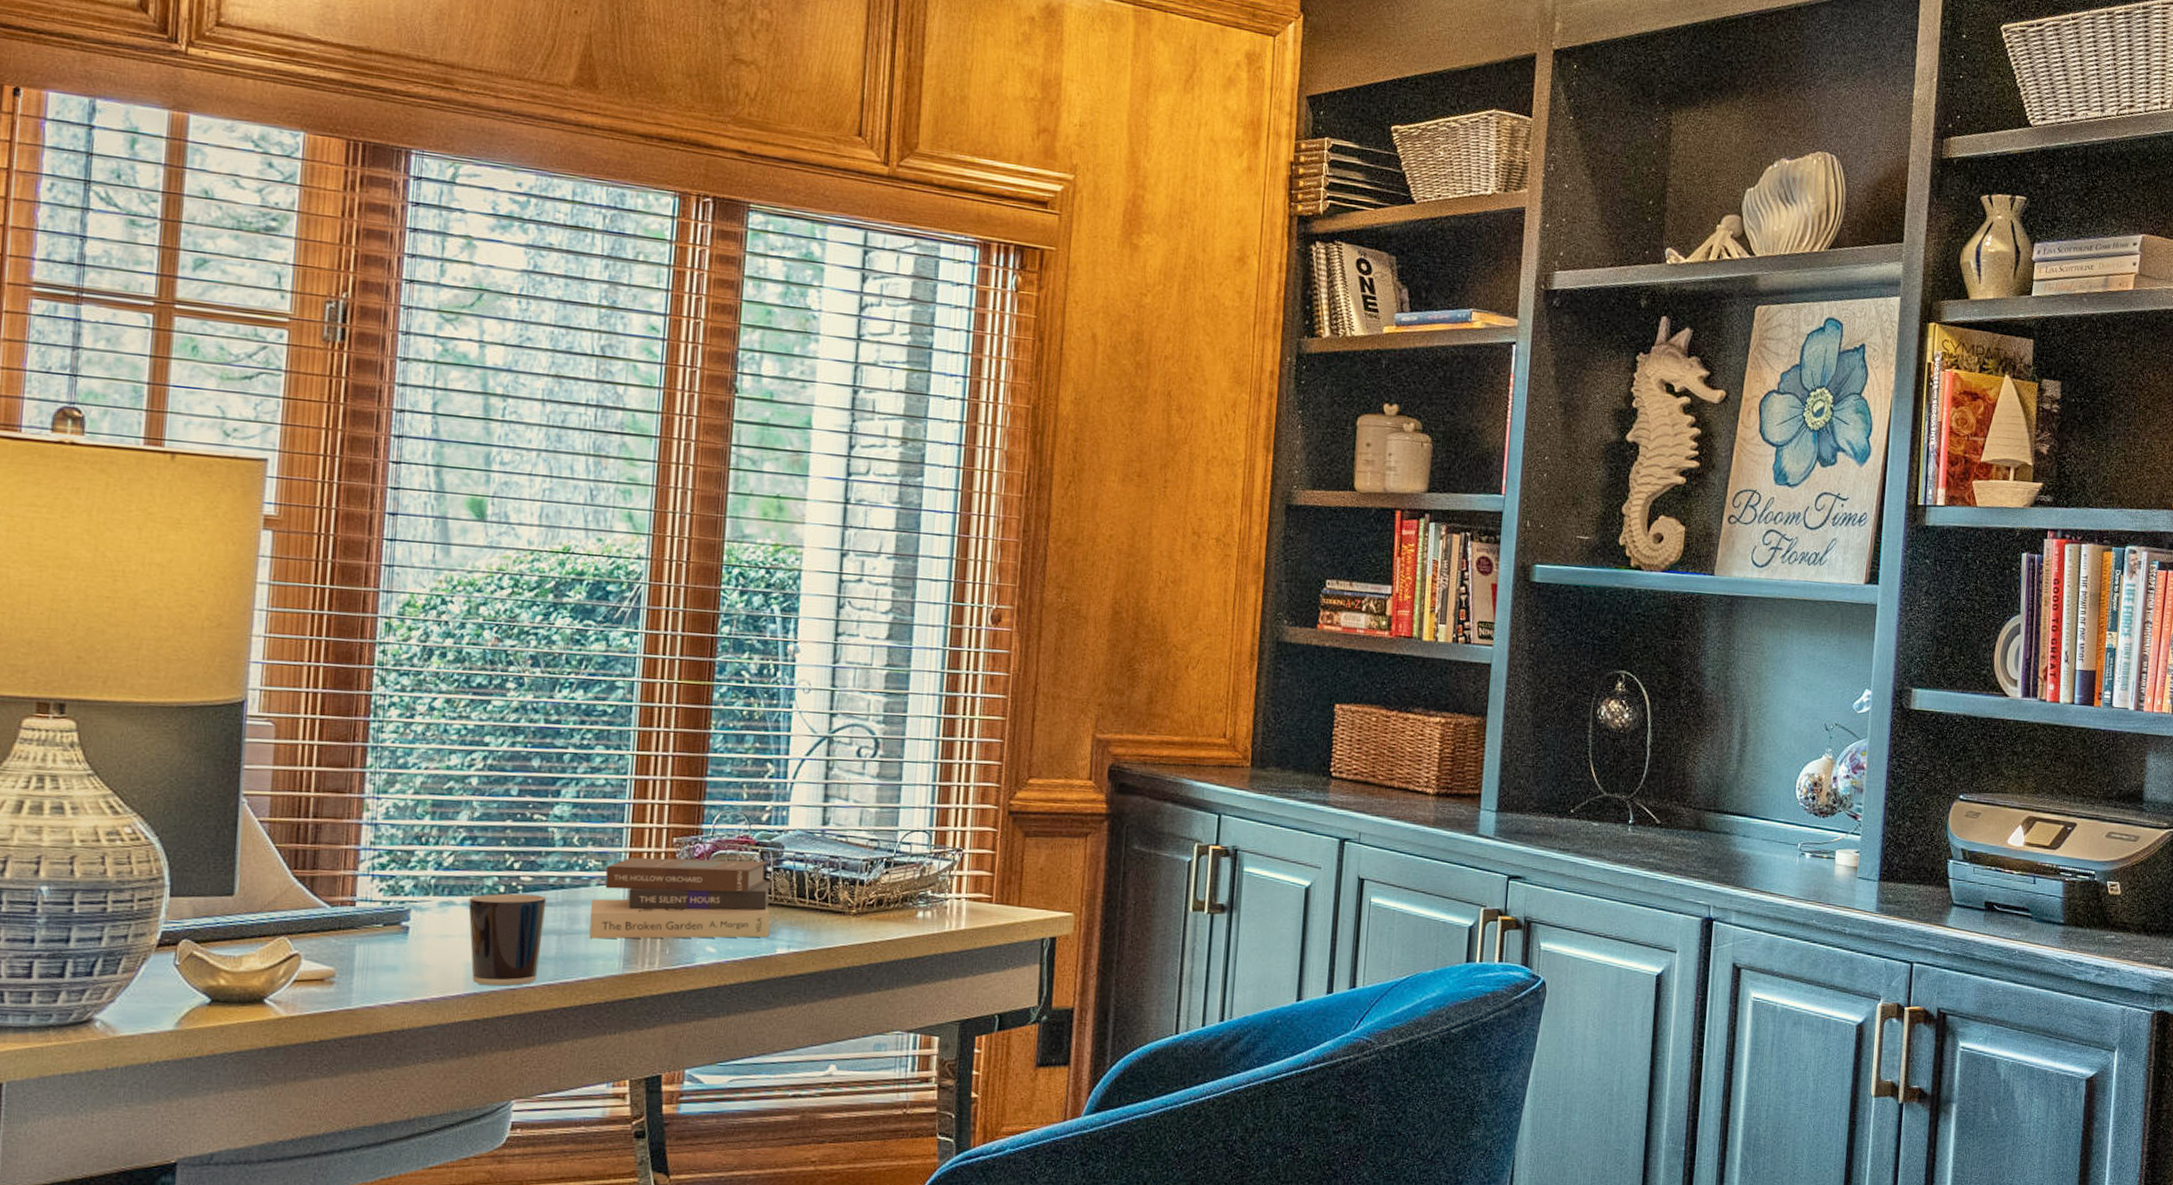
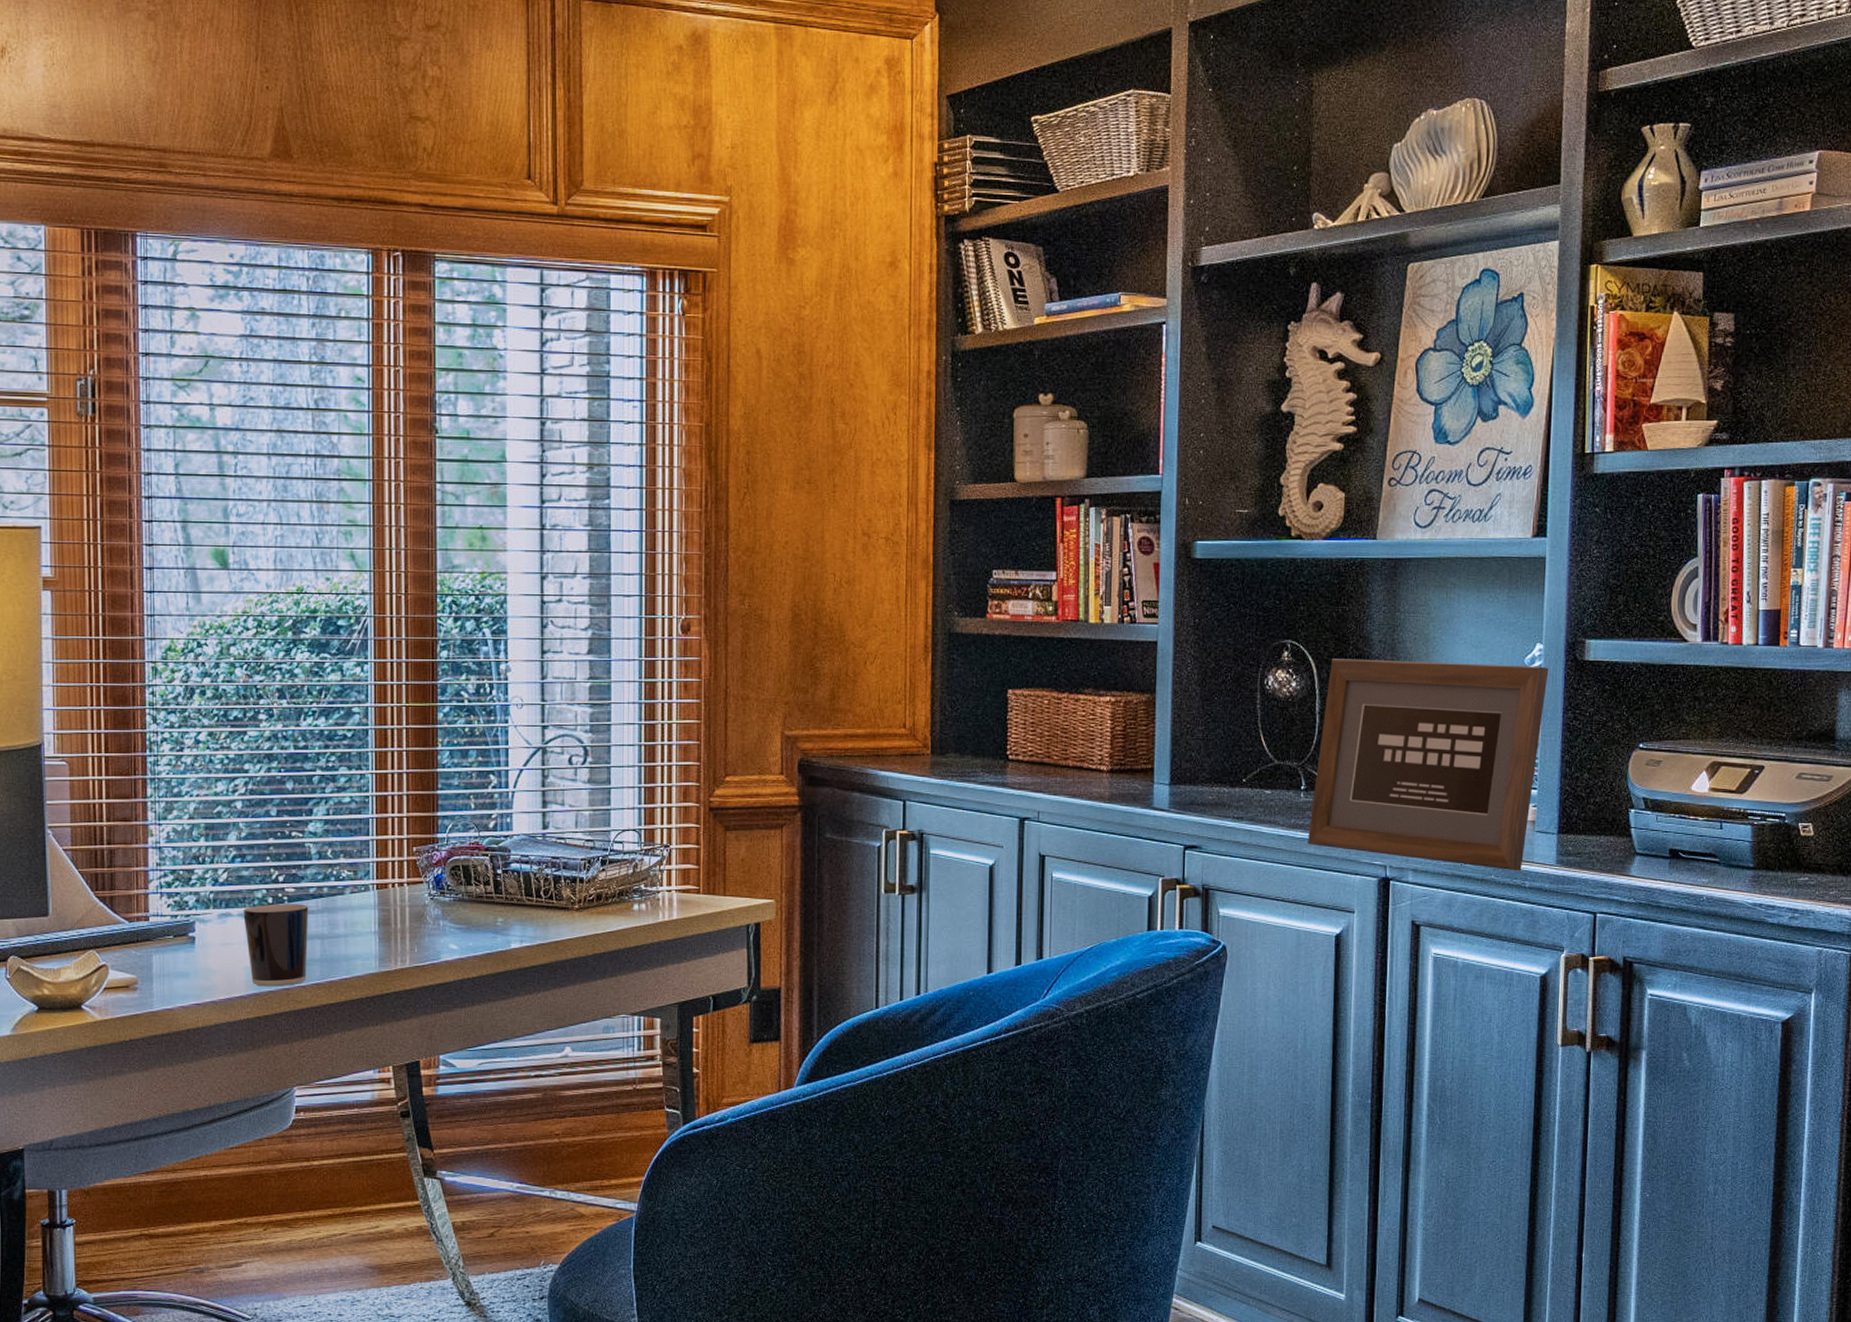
books: present [589,857,771,939] -> none [348,864,504,941]
picture frame: none [1632,692,1876,917] -> present [1307,659,1549,871]

